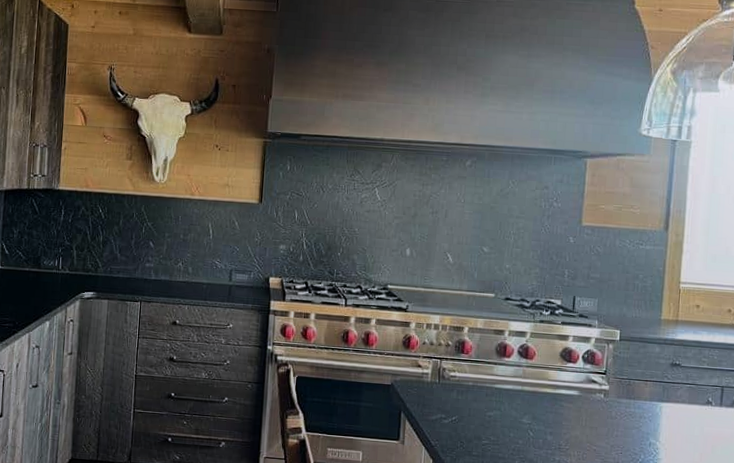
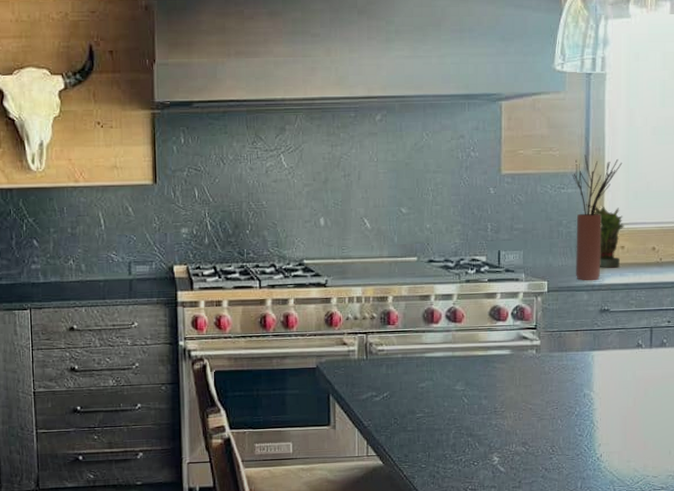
vase: none [649,215,703,335] -> present [572,154,623,280]
potted plant: none [662,261,701,325] -> present [585,204,624,268]

